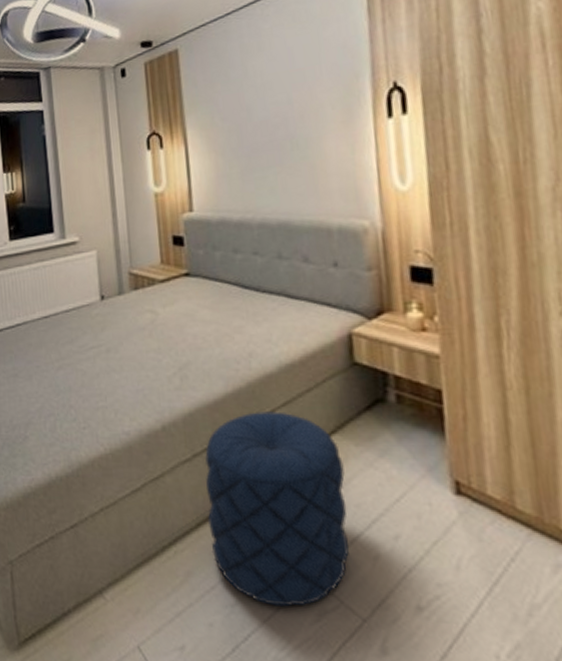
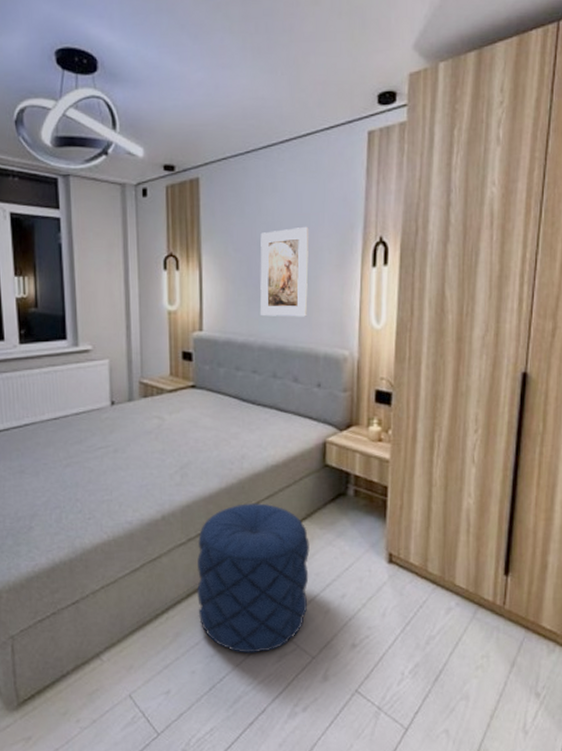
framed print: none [249,82,312,189] -> present [260,226,309,317]

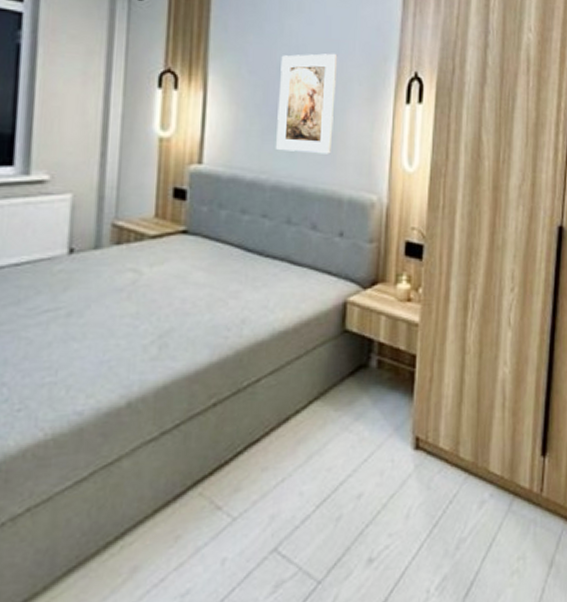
pouf: present [196,503,310,653] -> none [167,380,321,587]

